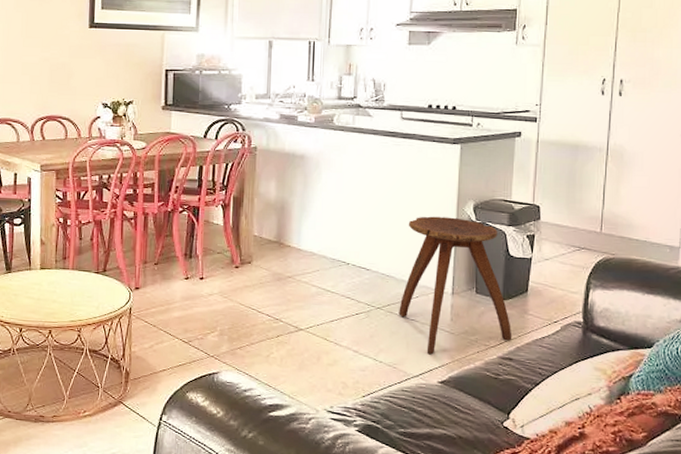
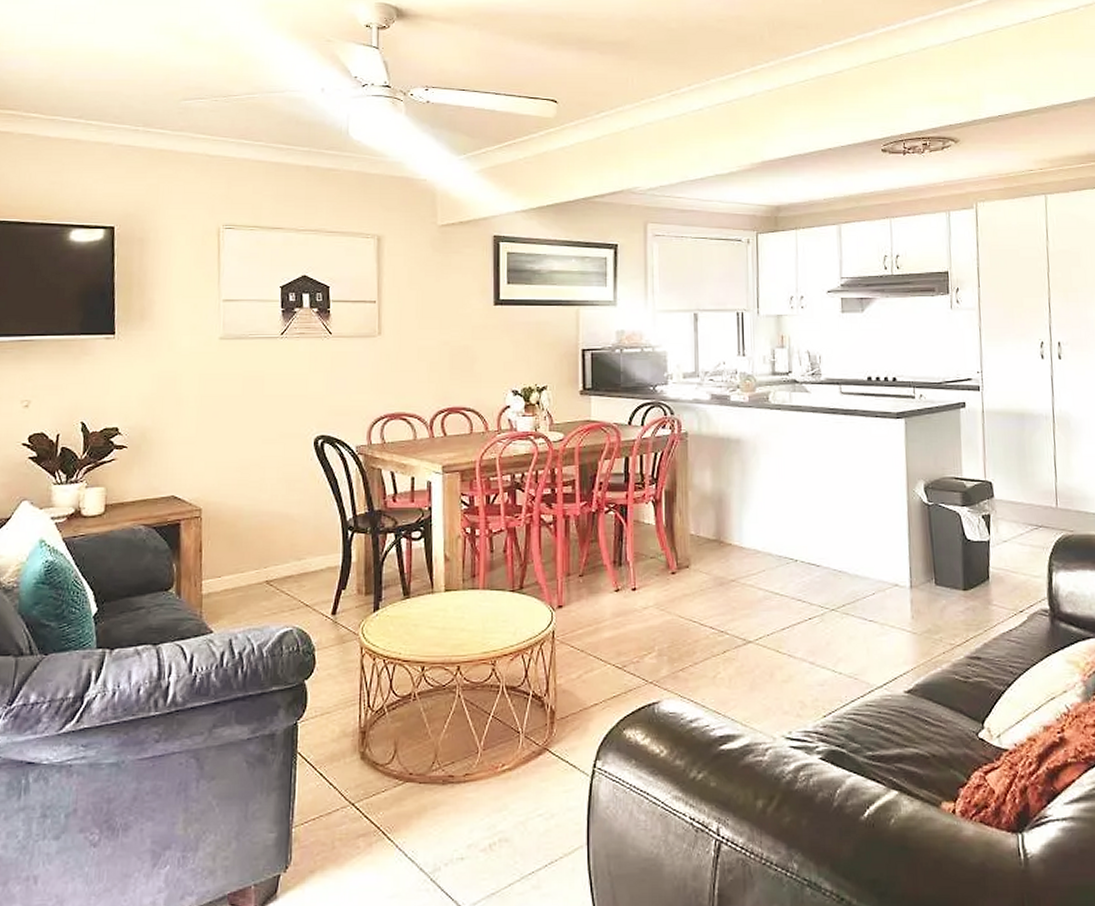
stool: present [399,216,512,355] -> none [855,500,979,660]

